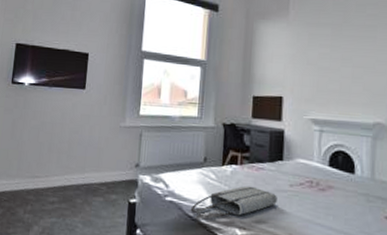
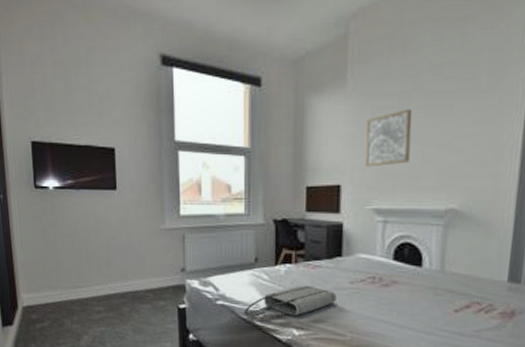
wall art: none [303,37,343,83] -> present [365,108,413,168]

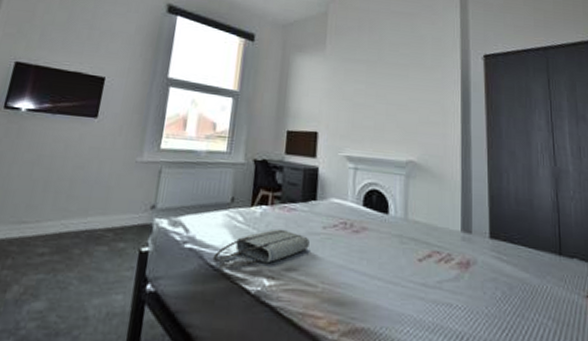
wall art: present [365,108,413,168] -> none [339,74,378,119]

